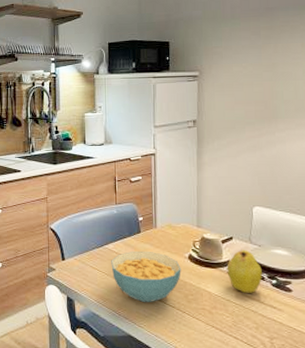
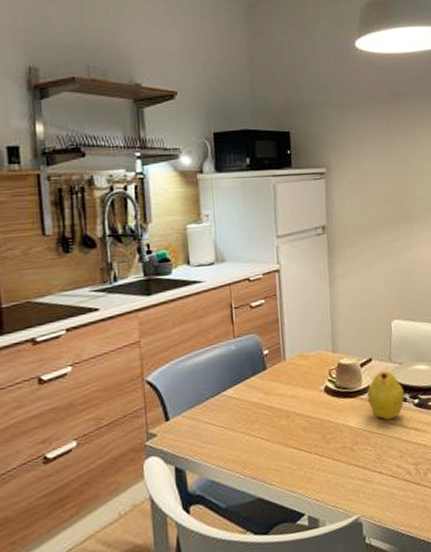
cereal bowl: present [111,251,181,303] -> none [231,390,317,455]

